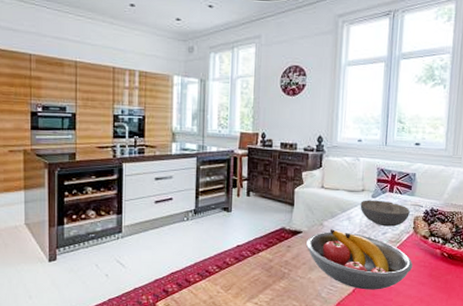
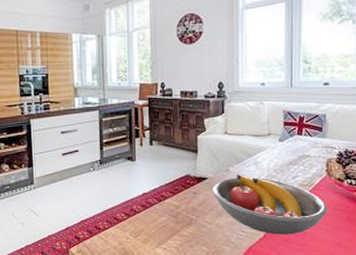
bowl: present [360,200,410,227] -> none [267,143,321,170]

